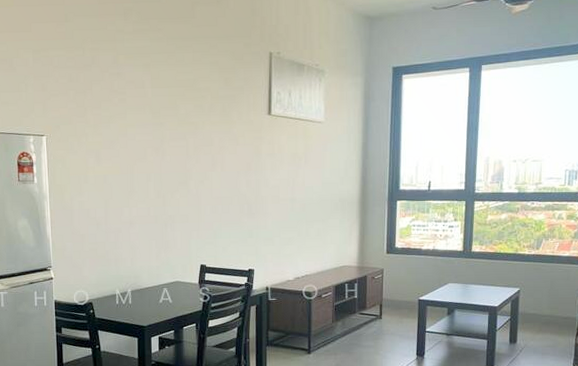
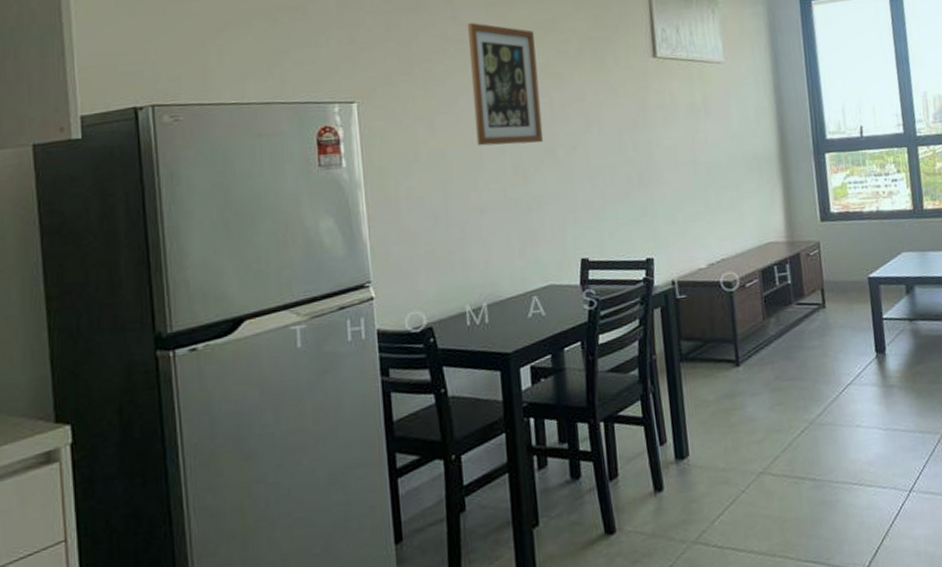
wall art: none [128,78,180,176] -> present [467,22,544,146]

